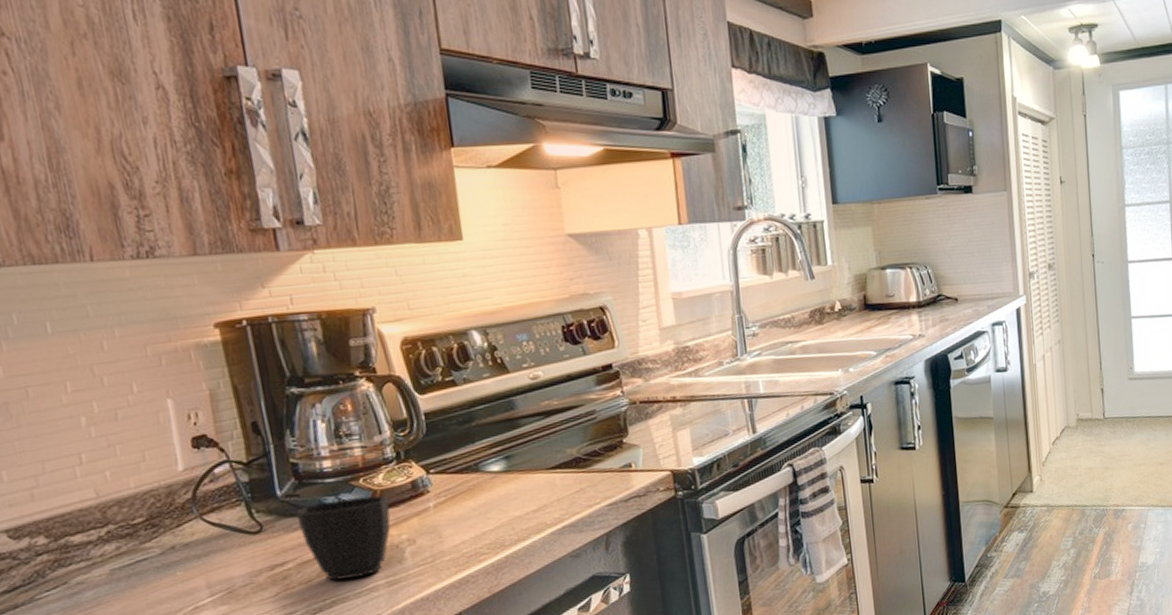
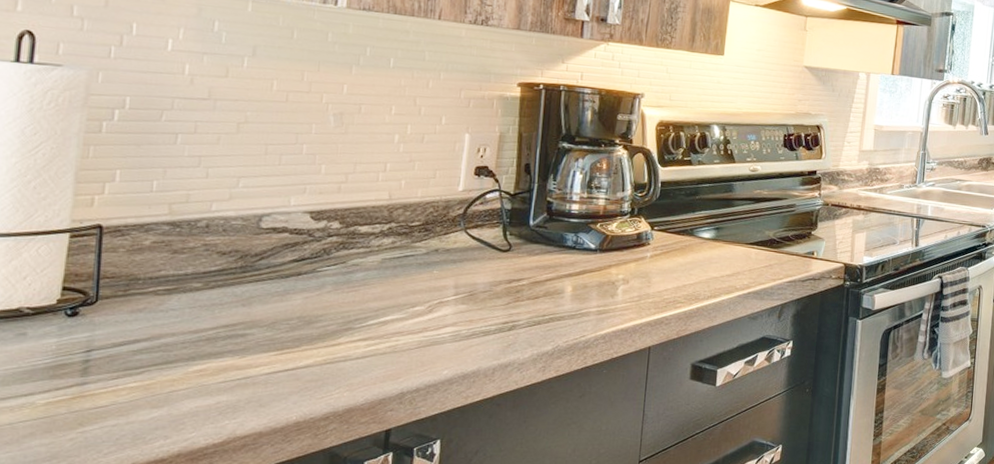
cup: present [297,495,391,580] -> none [540,236,615,302]

